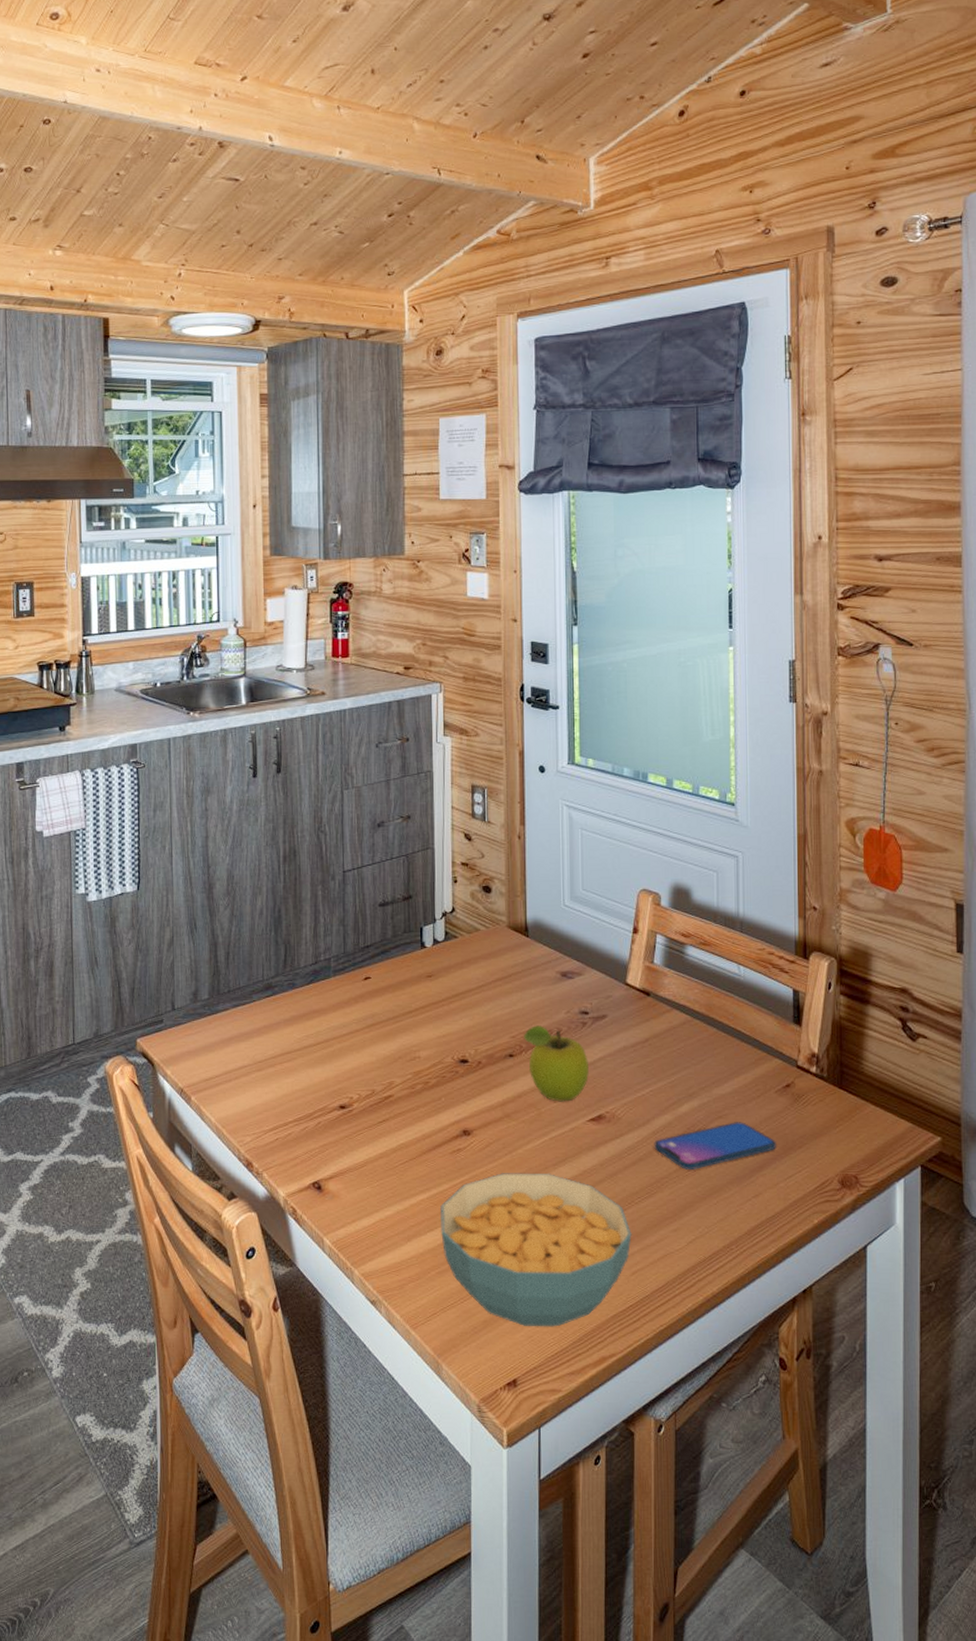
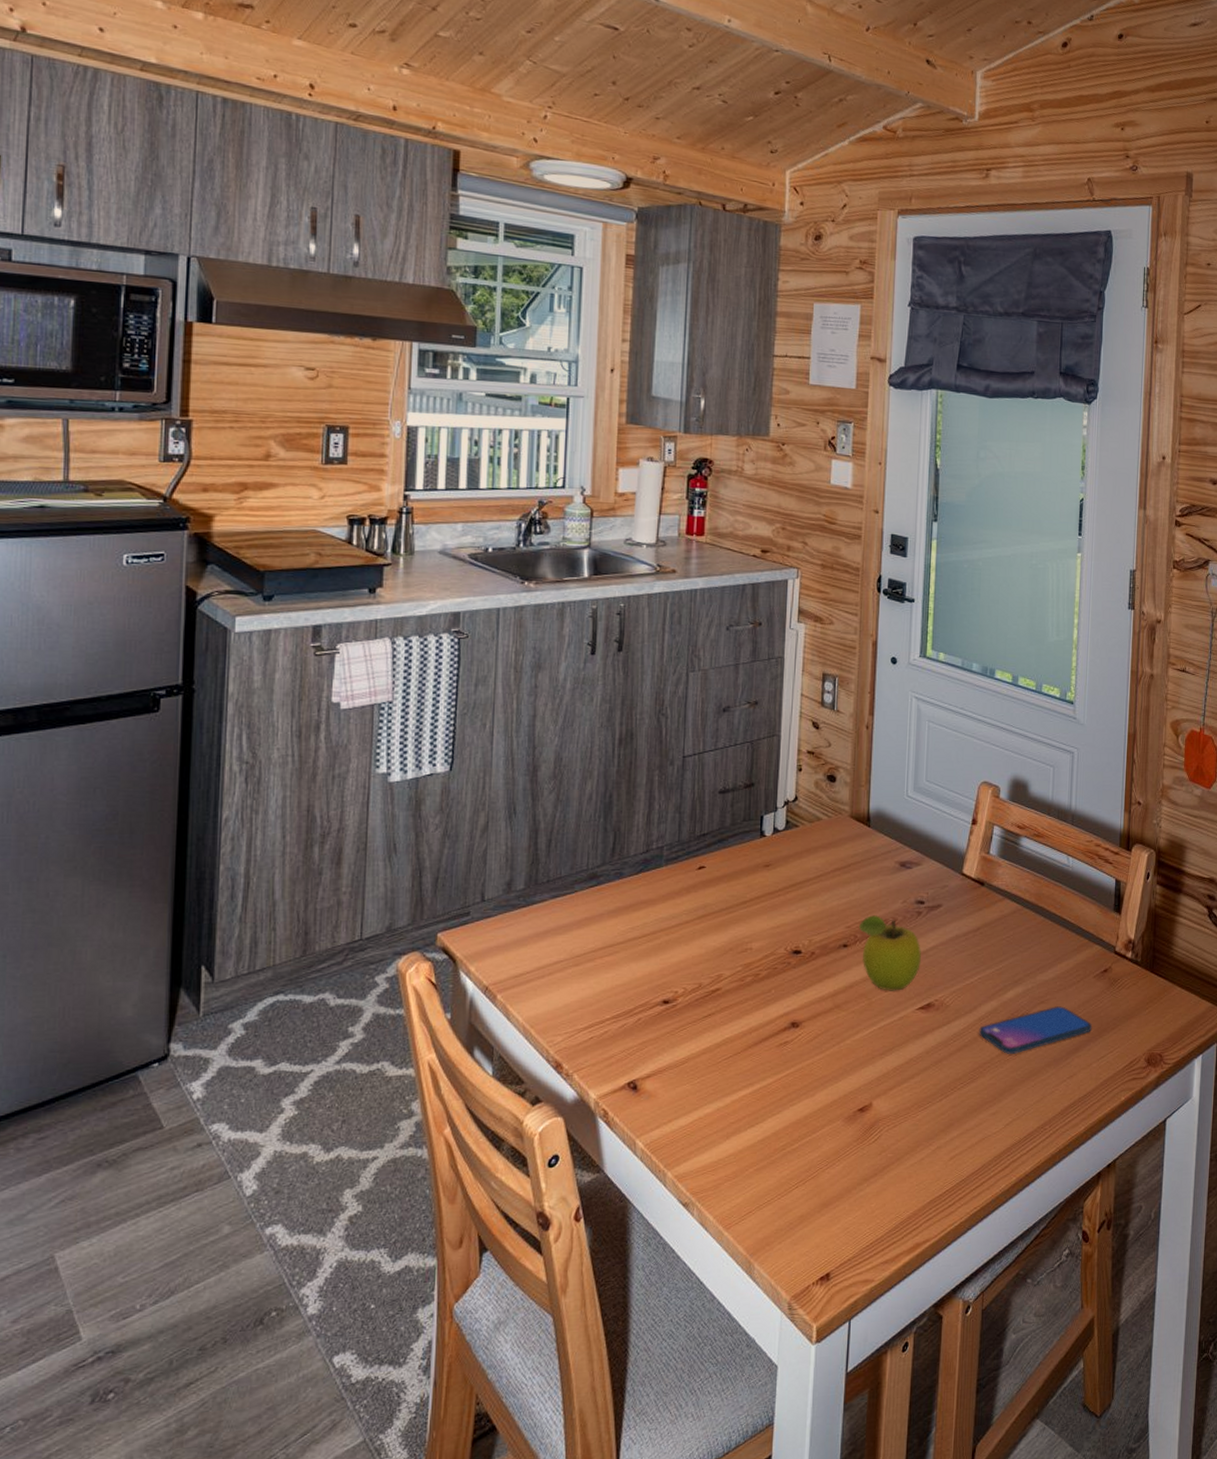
cereal bowl: present [440,1173,632,1327] -> none [762,1063,952,1219]

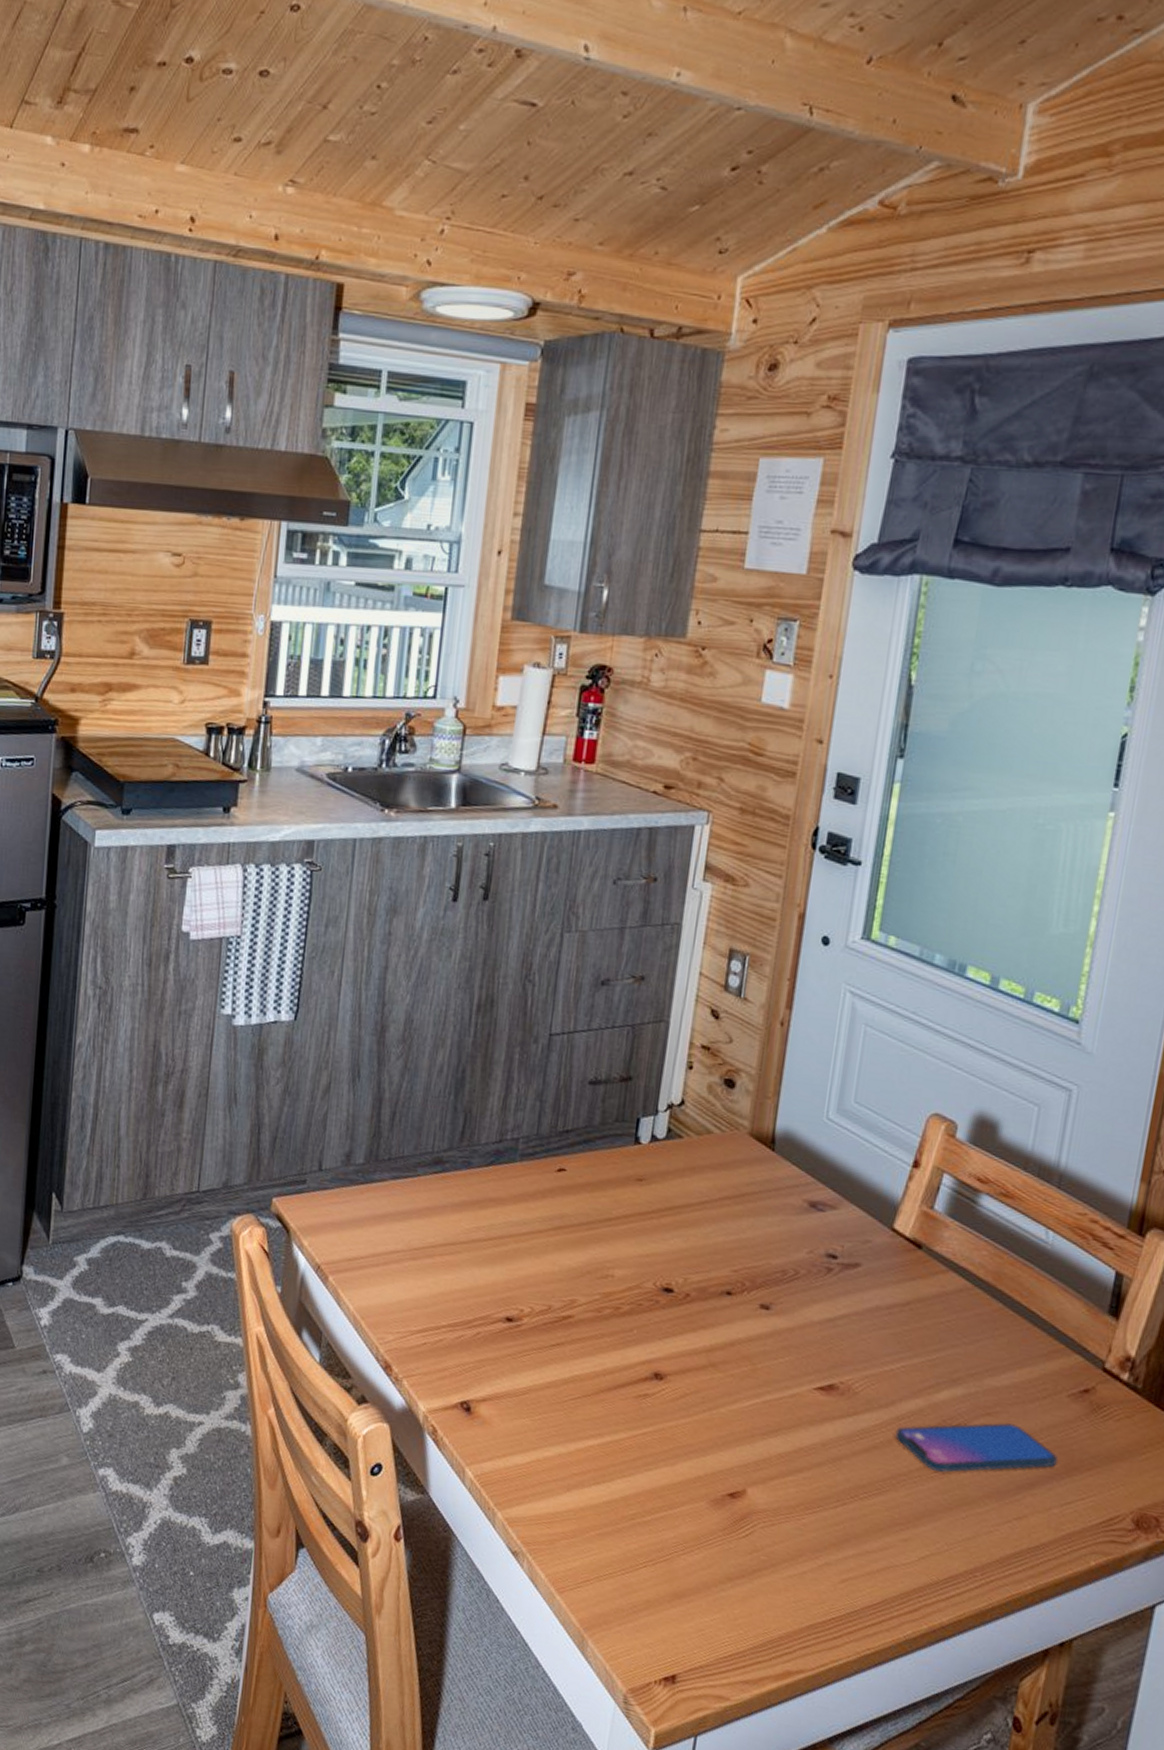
fruit: present [859,915,921,991] -> none [749,1261,828,1362]

